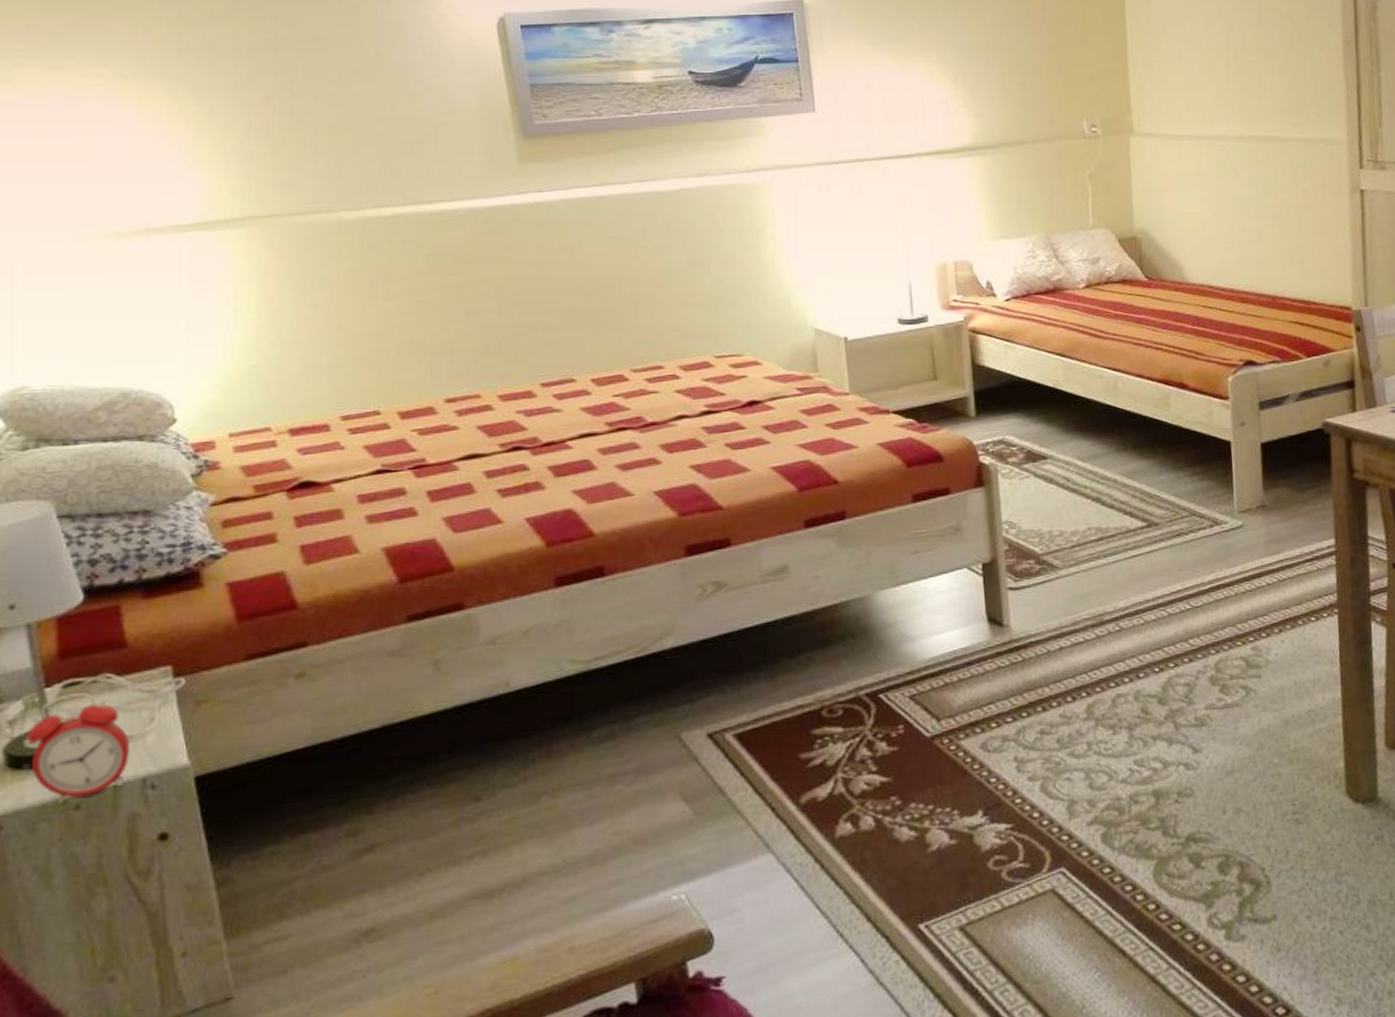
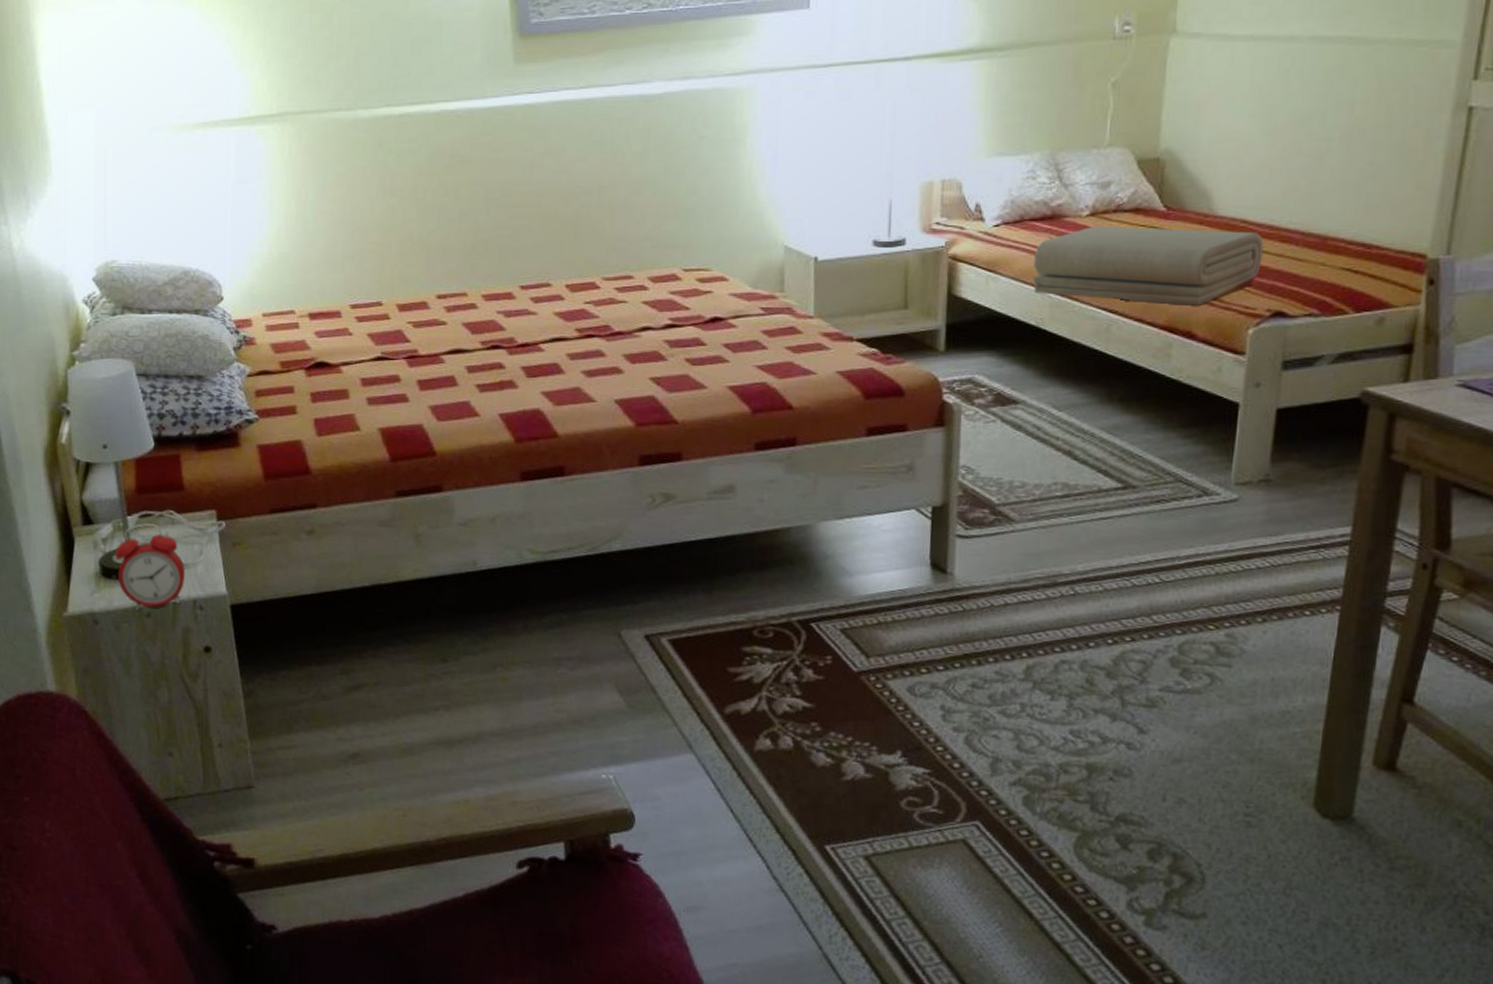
towel: none [1043,295,1230,361] -> present [1032,225,1264,306]

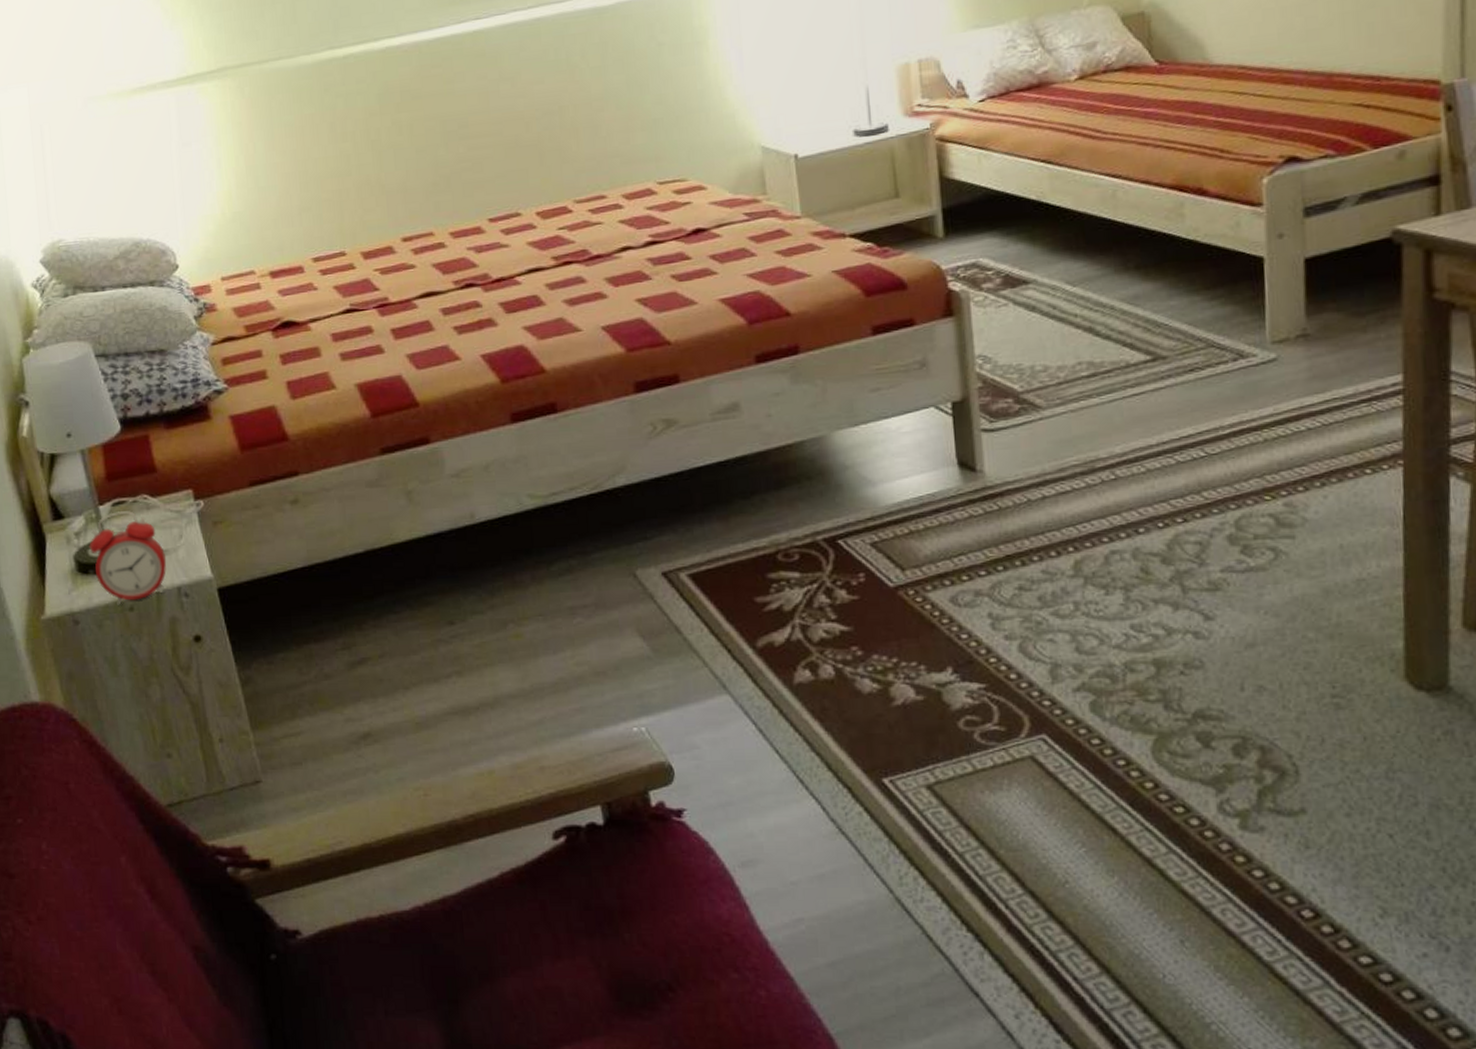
towel: present [1032,225,1264,306] -> none [1025,77,1268,167]

